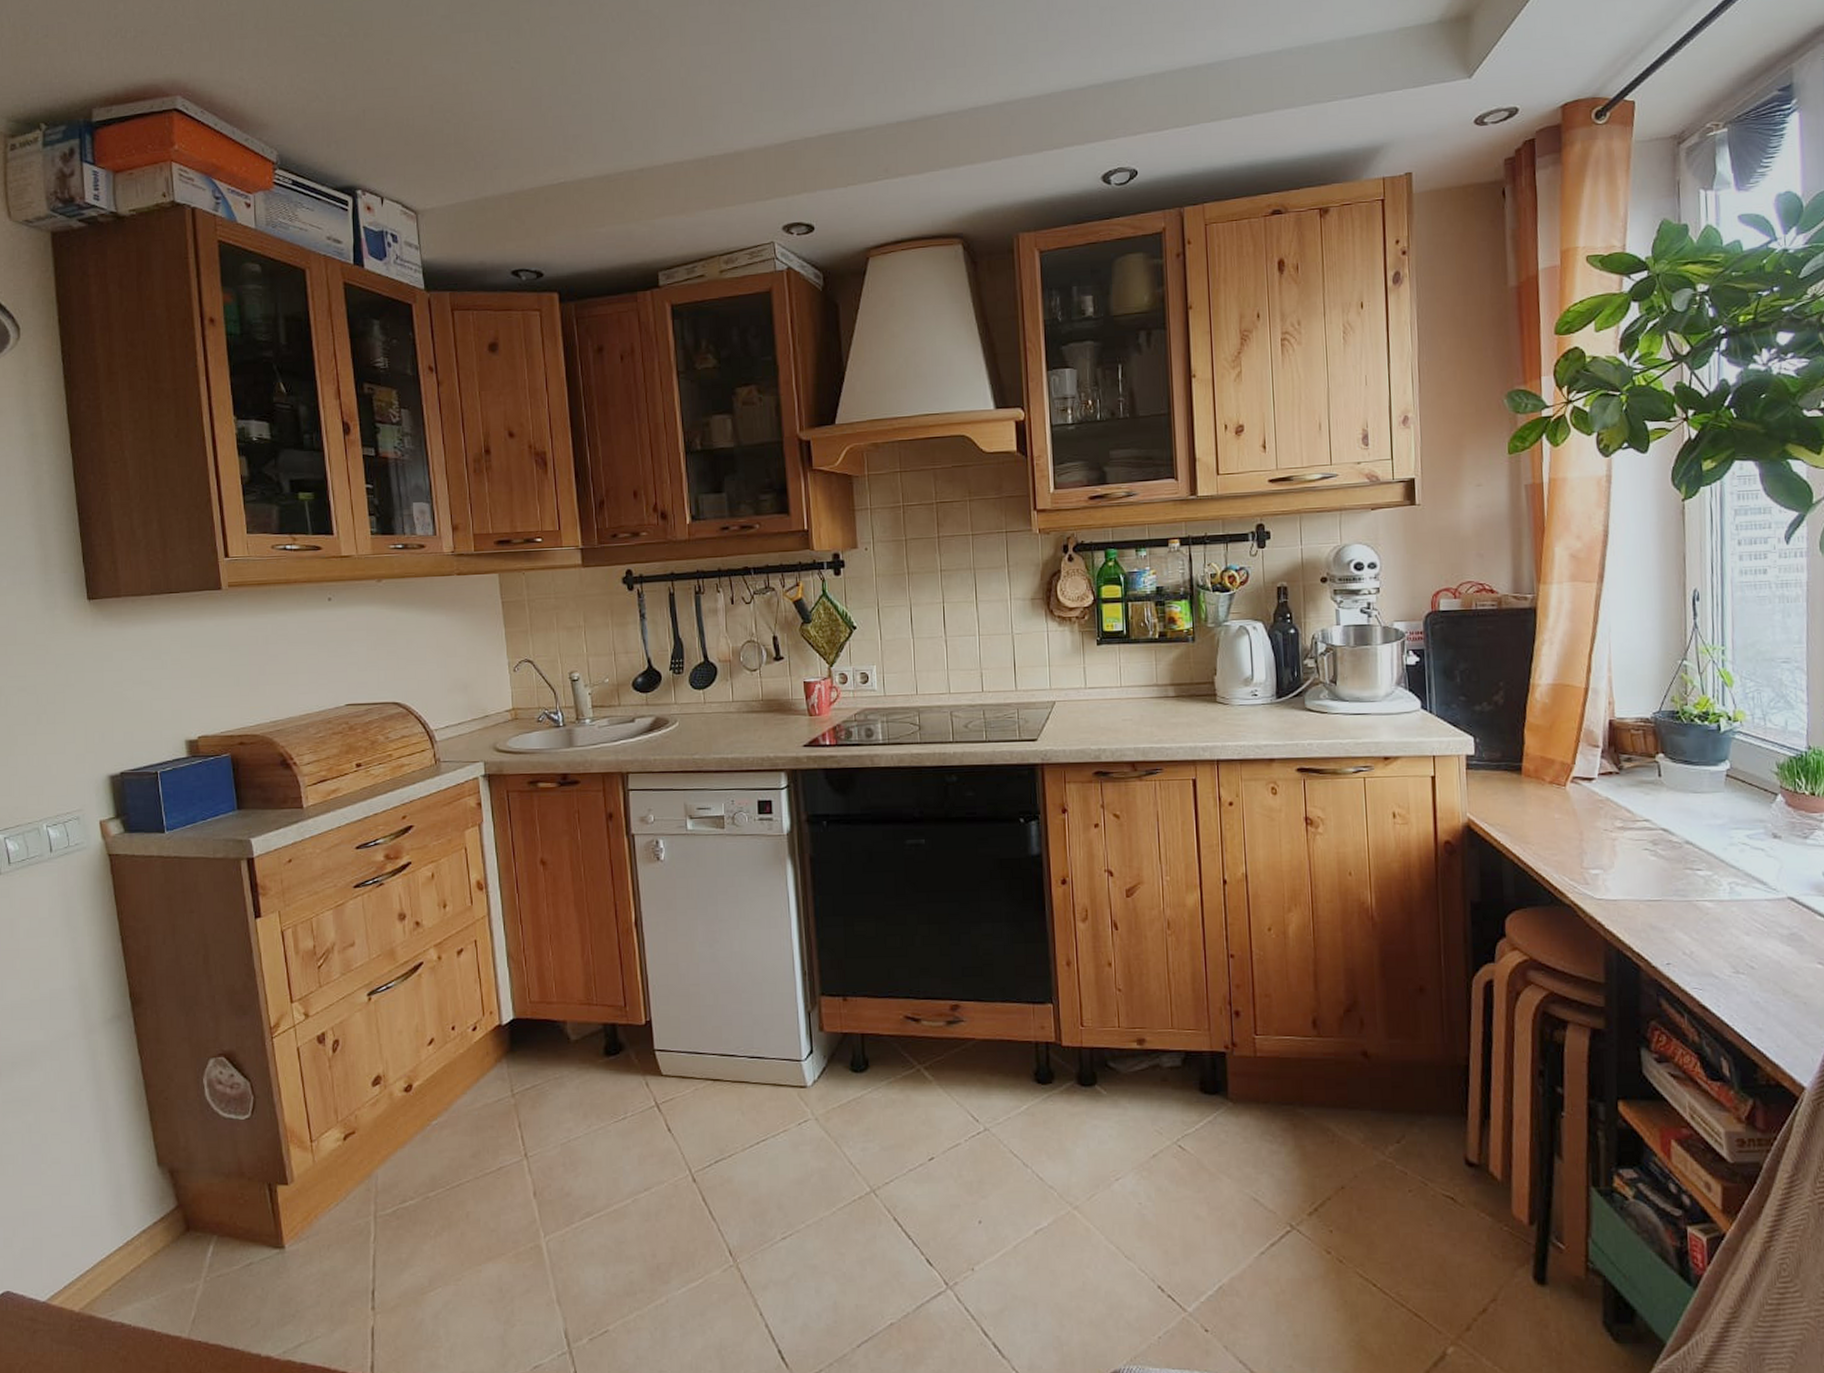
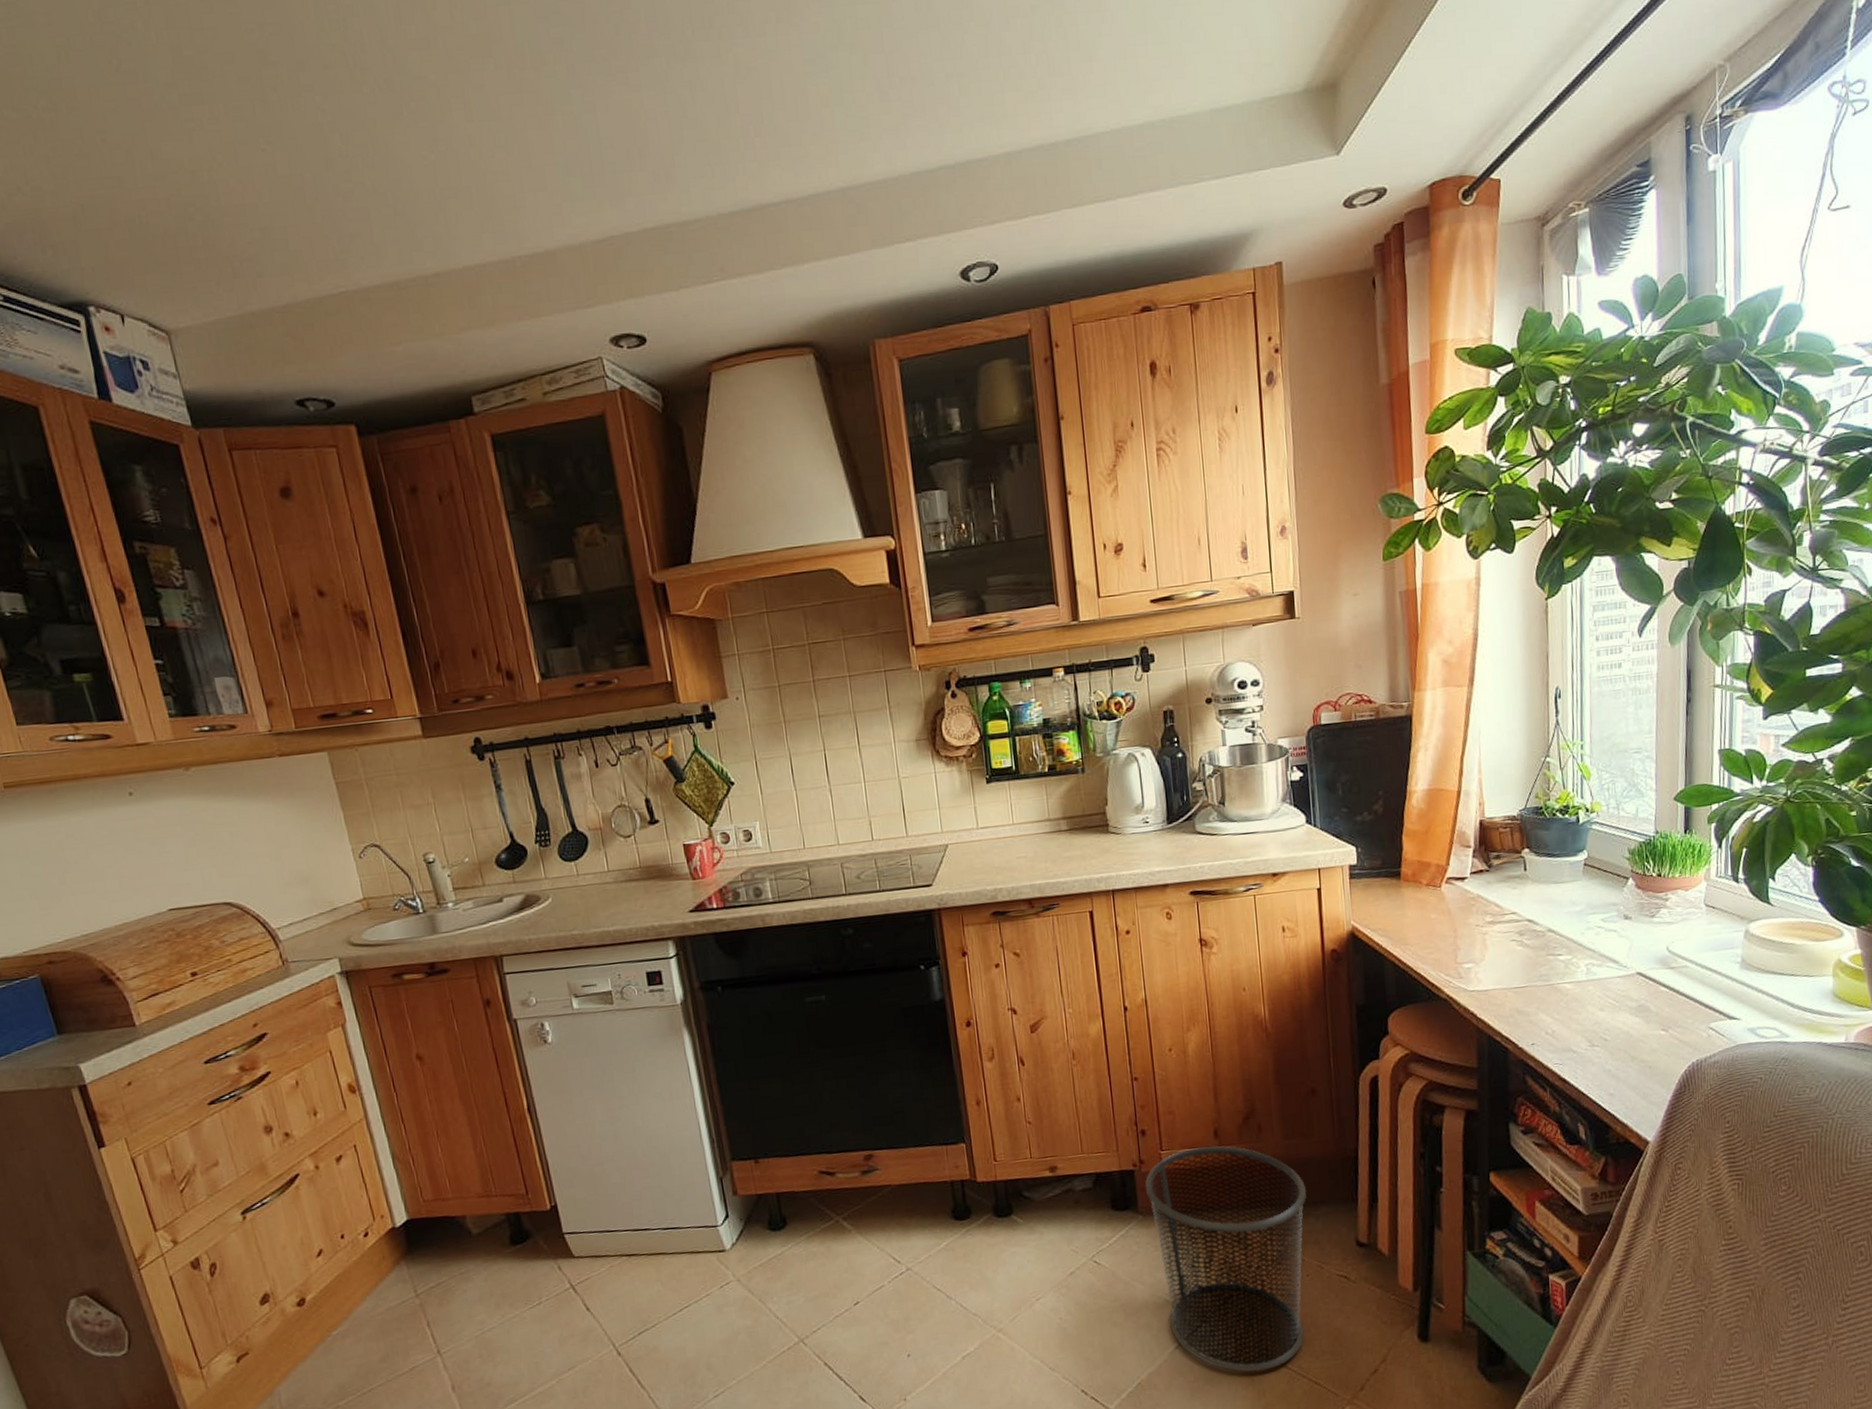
waste bin: none [1236,1035,1412,1292] -> present [1145,1145,1307,1372]

